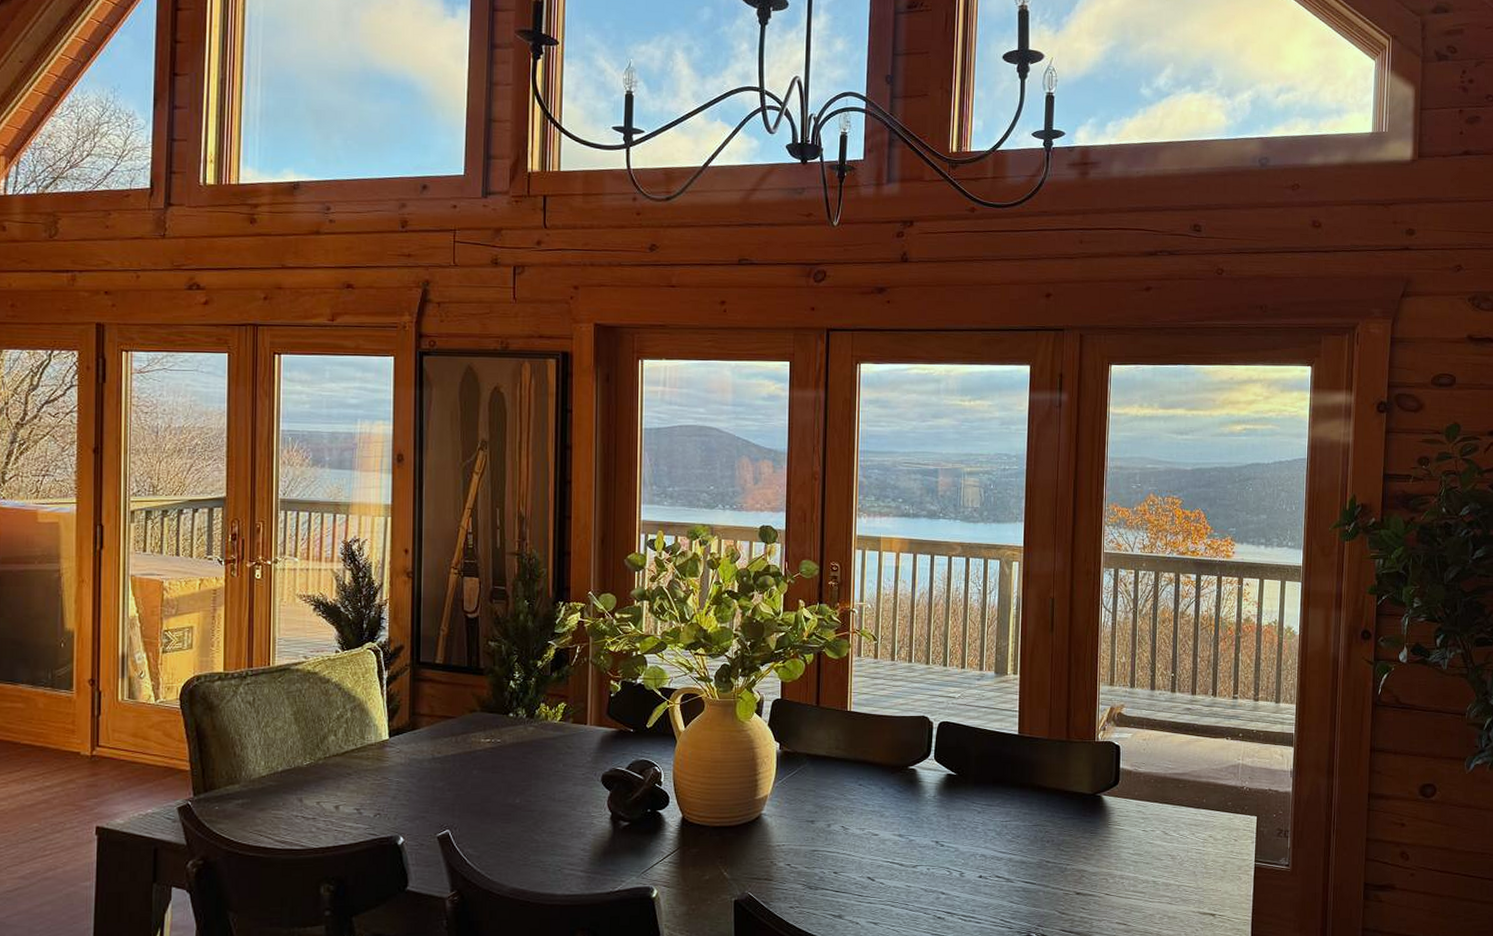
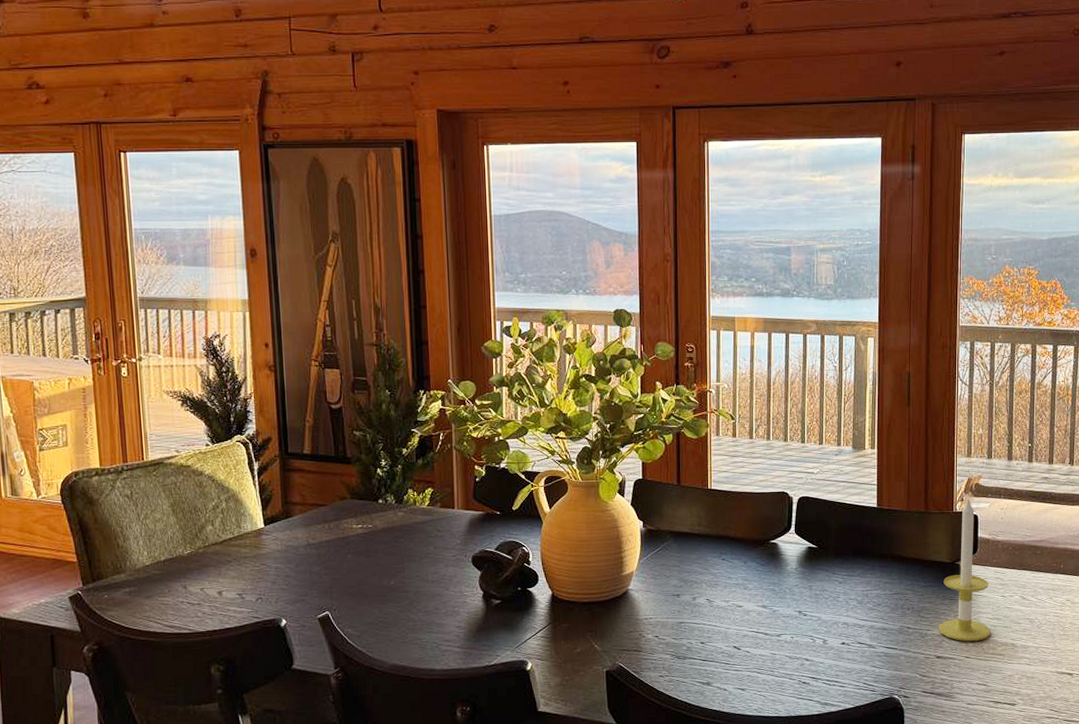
candle: none [1078,726,1132,878] -> present [938,497,991,642]

